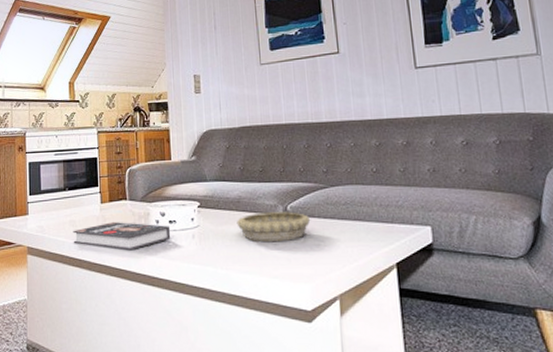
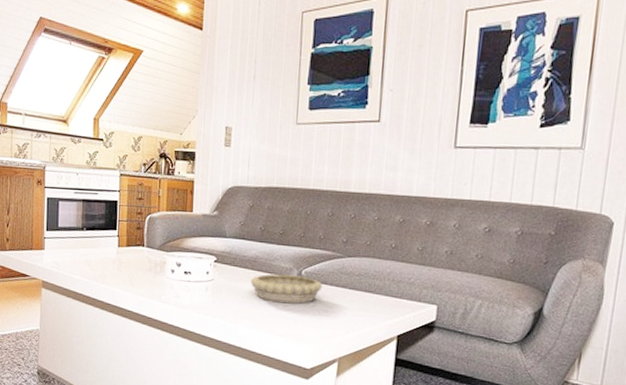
book: present [73,222,171,251] -> none [88,266,185,296]

